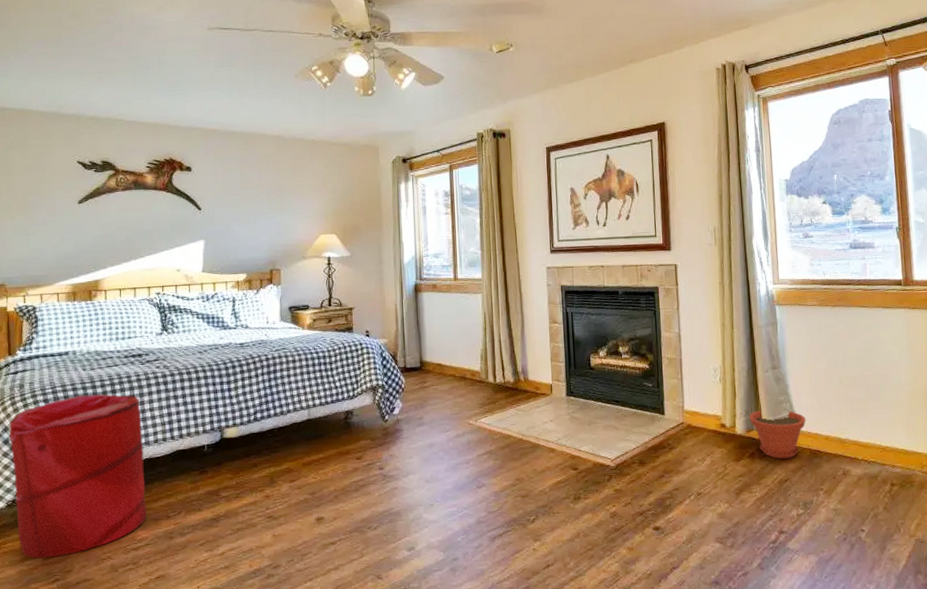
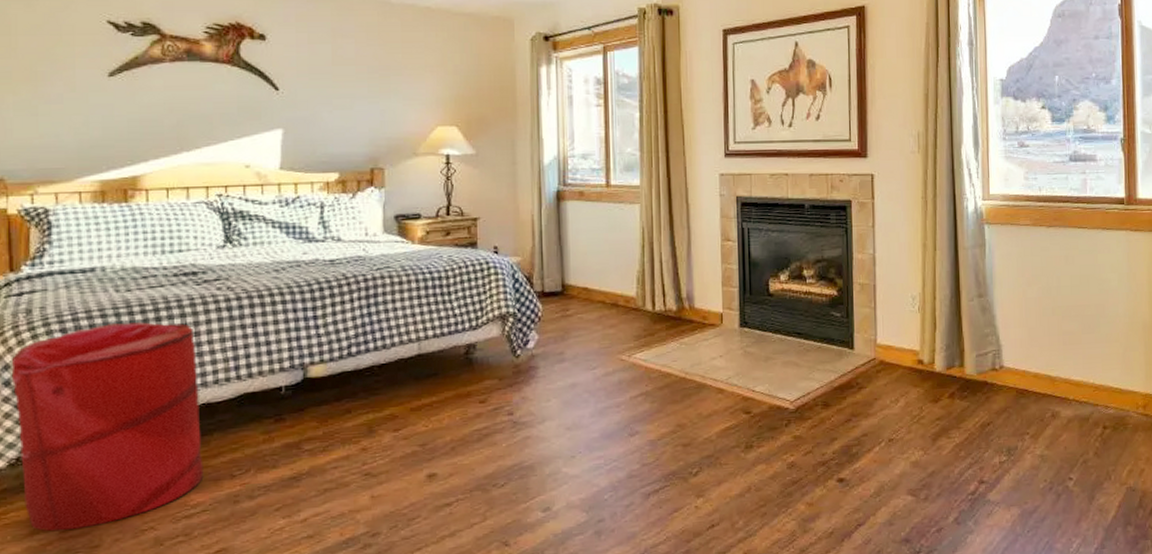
plant pot: present [748,410,806,459] -> none [949,344,1014,399]

